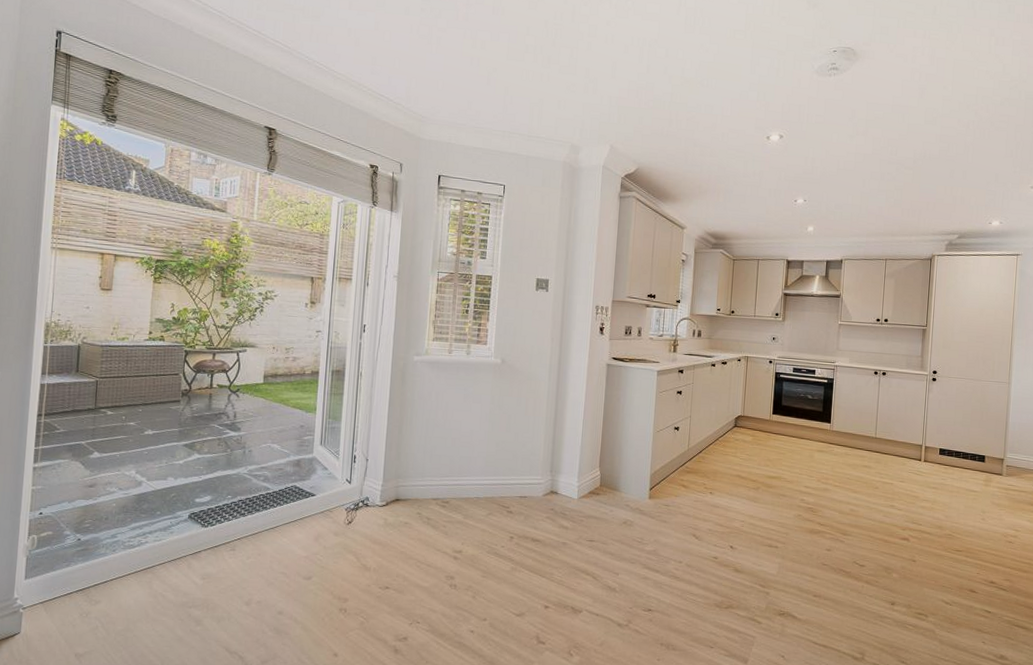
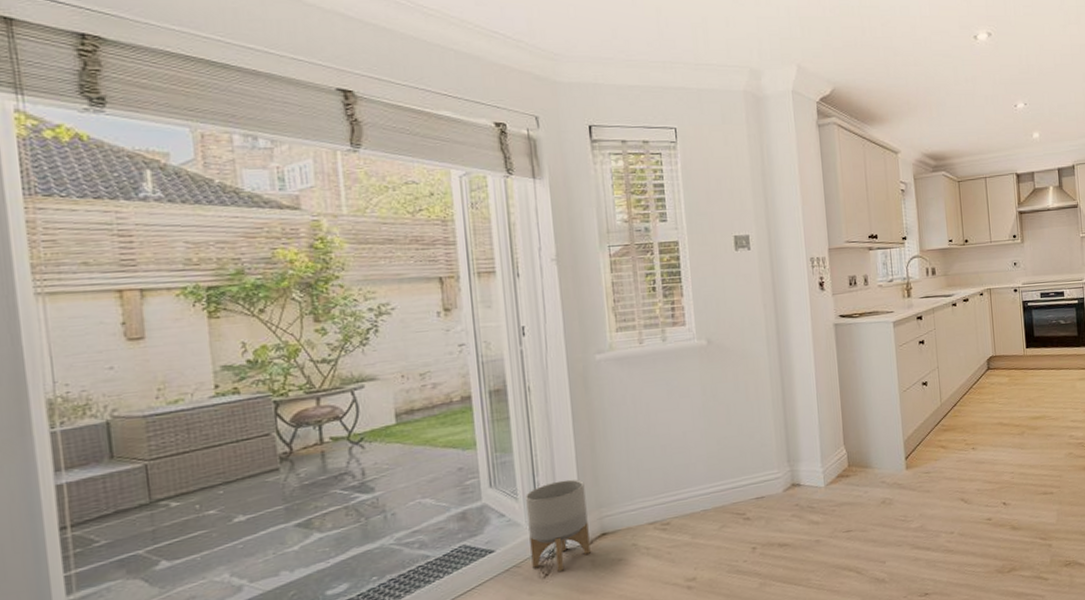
planter: none [341,450,389,522] -> present [526,479,591,571]

